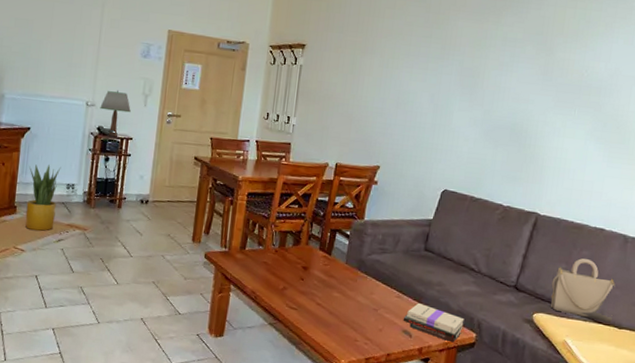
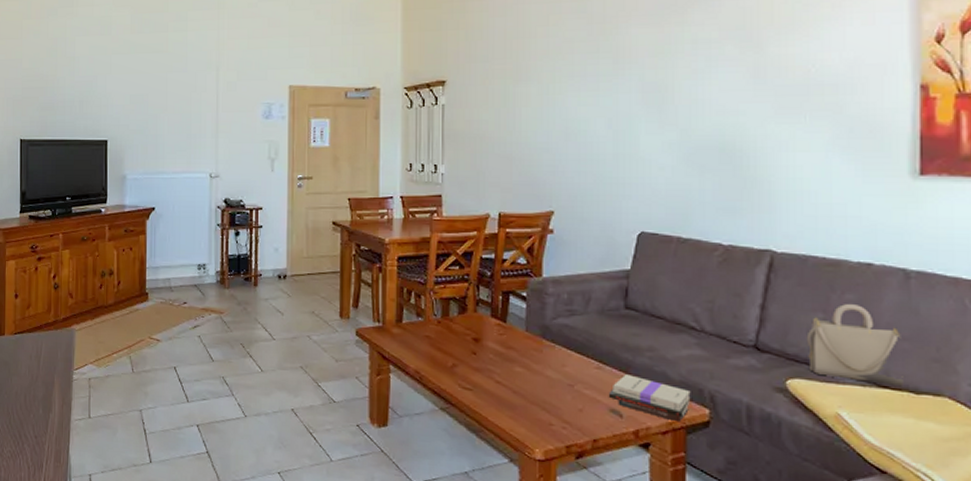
planter: present [25,164,61,231] -> none [157,245,190,318]
table lamp: present [100,90,131,138] -> none [224,157,257,209]

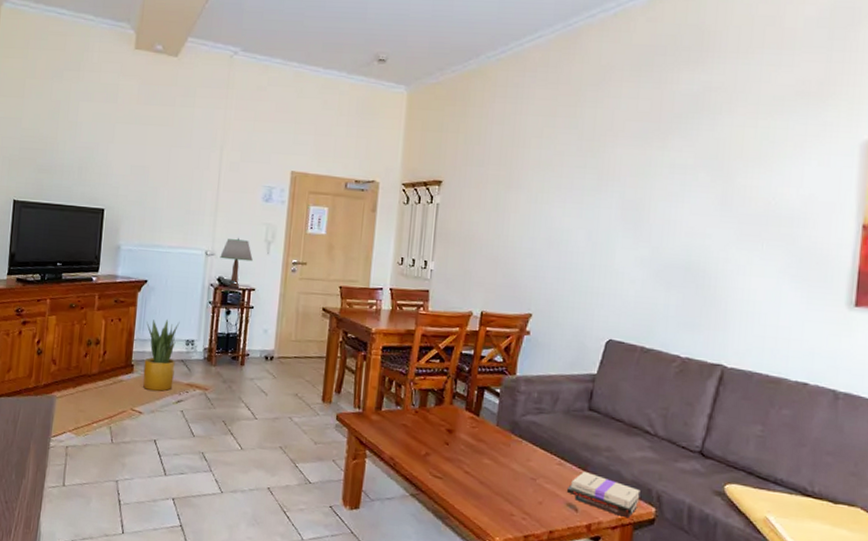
planter: none [157,245,190,318] -> present [143,319,180,391]
table lamp: none [224,157,257,209] -> present [220,237,253,289]
handbag: present [806,304,904,386] -> none [745,418,826,496]

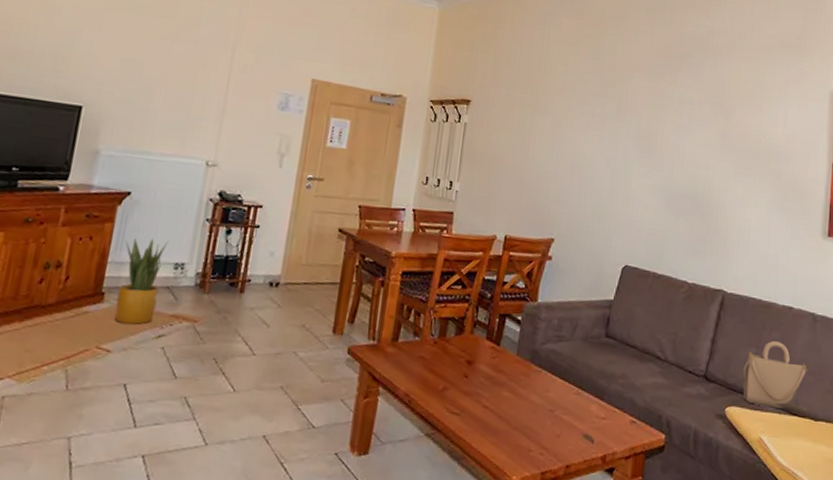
table lamp: present [220,237,253,289] -> none [223,147,262,205]
books: present [566,472,641,519] -> none [583,401,652,447]
handbag: none [745,418,826,496] -> present [742,341,808,414]

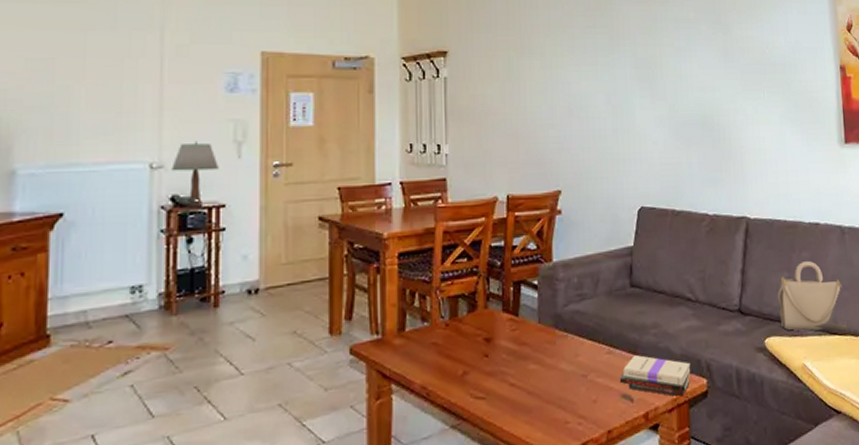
planter: present [115,238,169,325] -> none [66,263,119,366]
table lamp: none [223,147,262,205] -> present [171,140,219,208]
books: none [583,401,652,447] -> present [619,355,691,397]

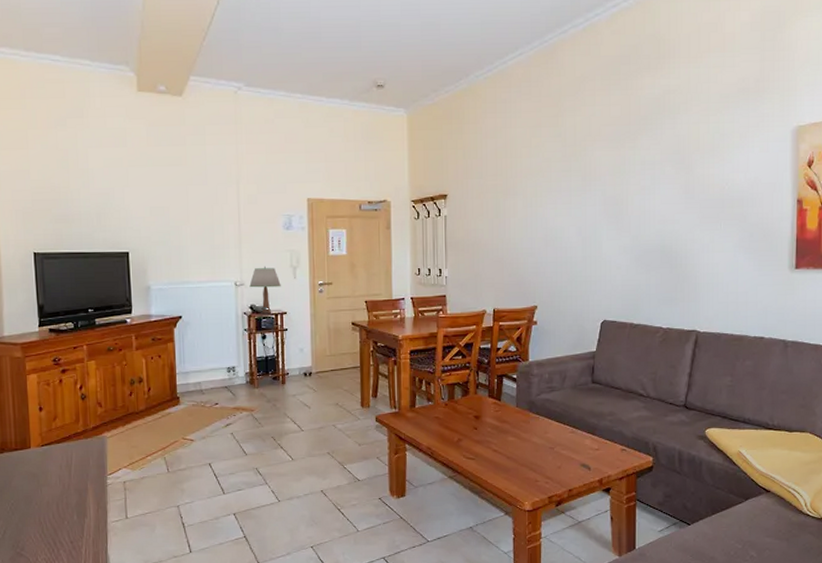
books: present [619,355,691,397] -> none [580,436,640,469]
handbag: present [777,261,847,332] -> none [719,369,782,427]

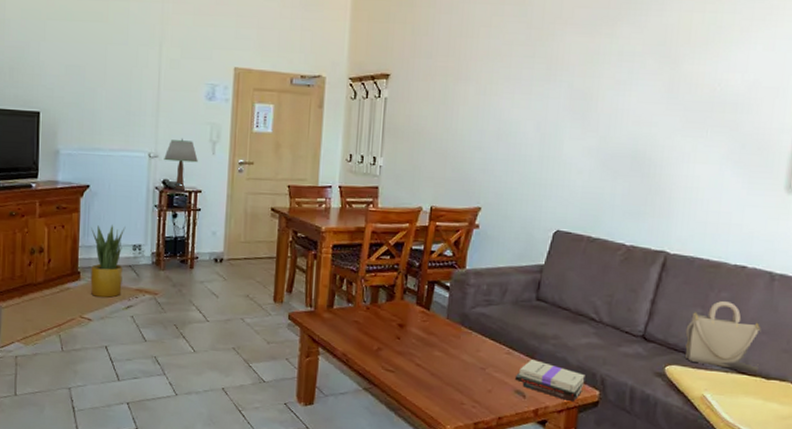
planter: none [186,351,220,418] -> present [90,225,126,298]
books: none [580,436,640,469] -> present [514,360,585,402]
handbag: none [719,369,782,427] -> present [684,301,762,372]

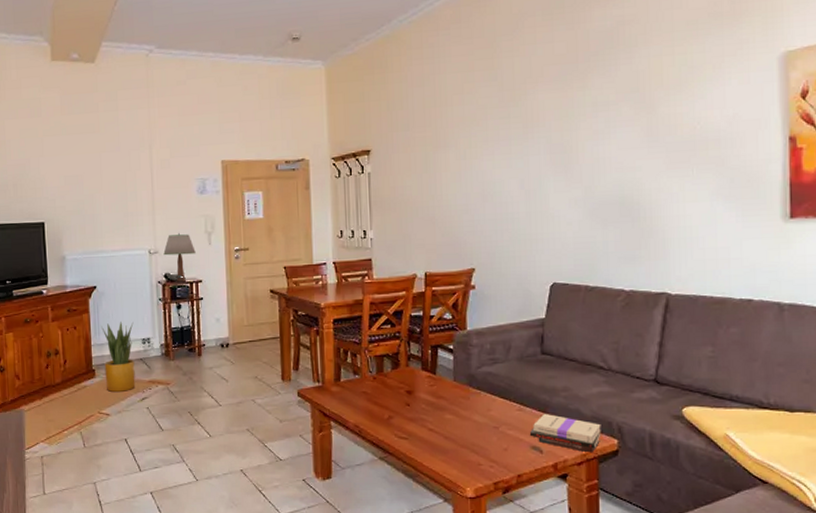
handbag: present [684,301,762,372] -> none [698,337,780,406]

